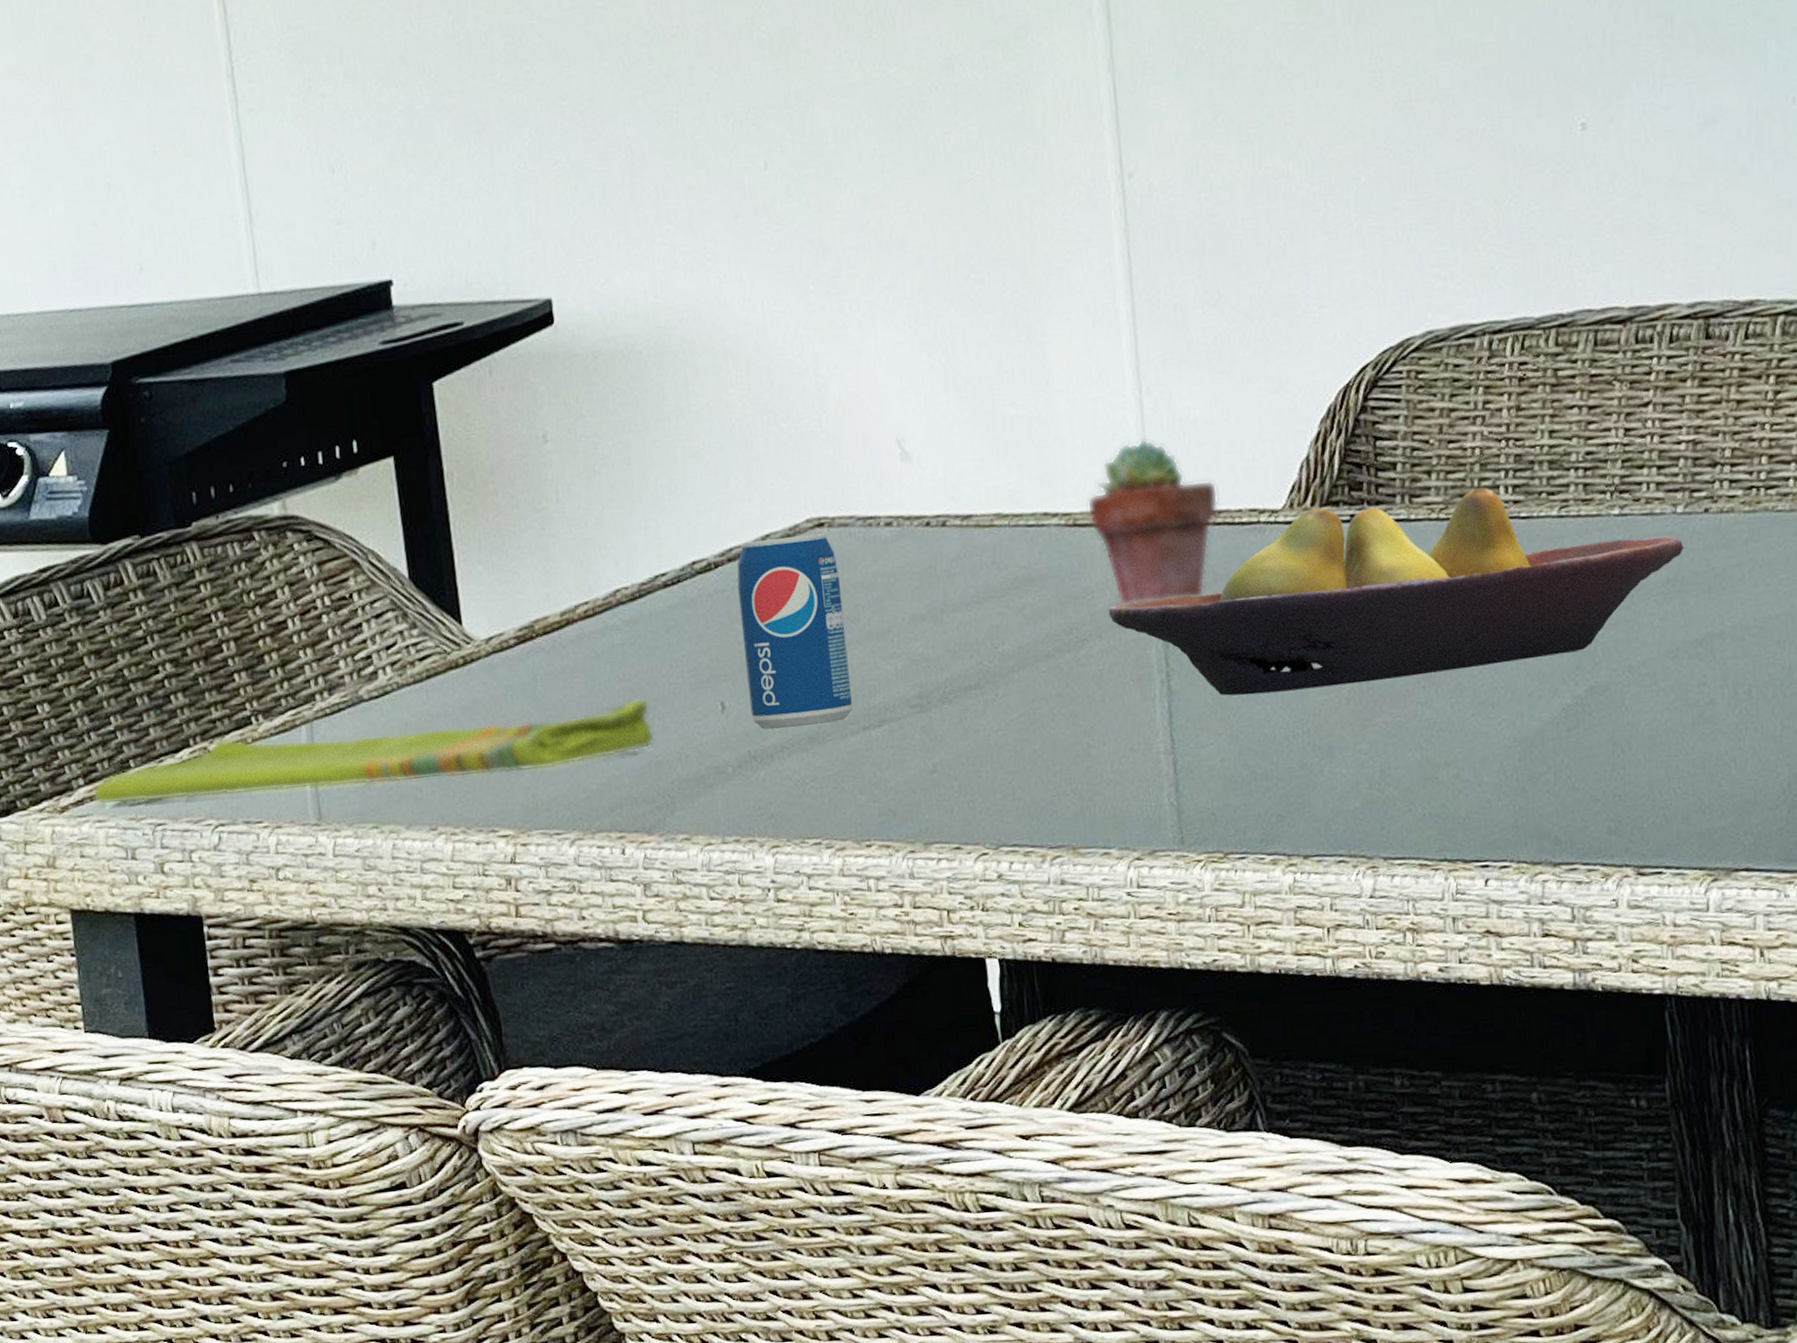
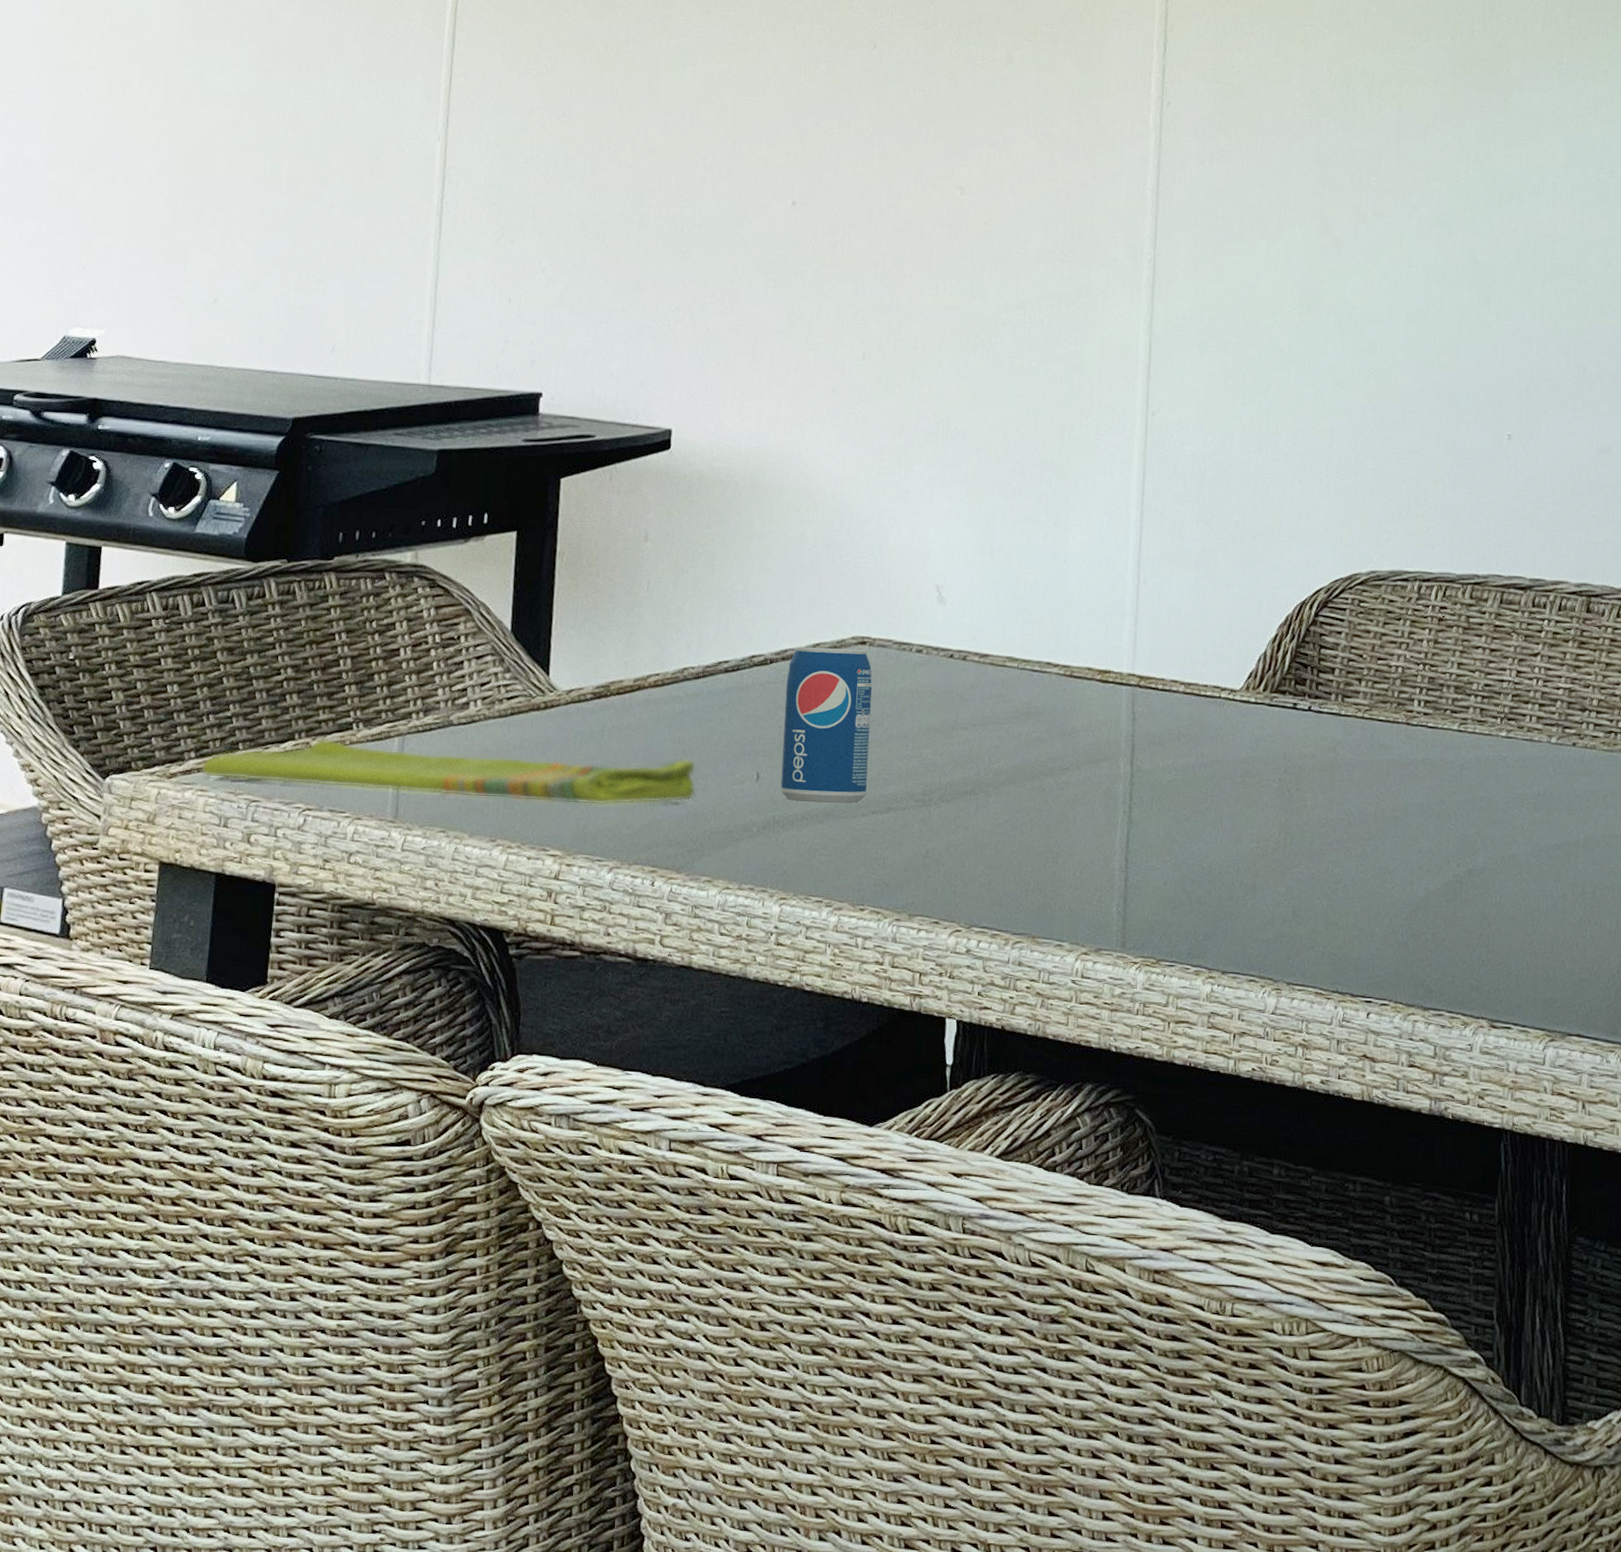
potted succulent: present [1086,439,1219,605] -> none [1083,617,1190,749]
fruit bowl: present [1108,487,1684,696] -> none [1088,694,1554,840]

